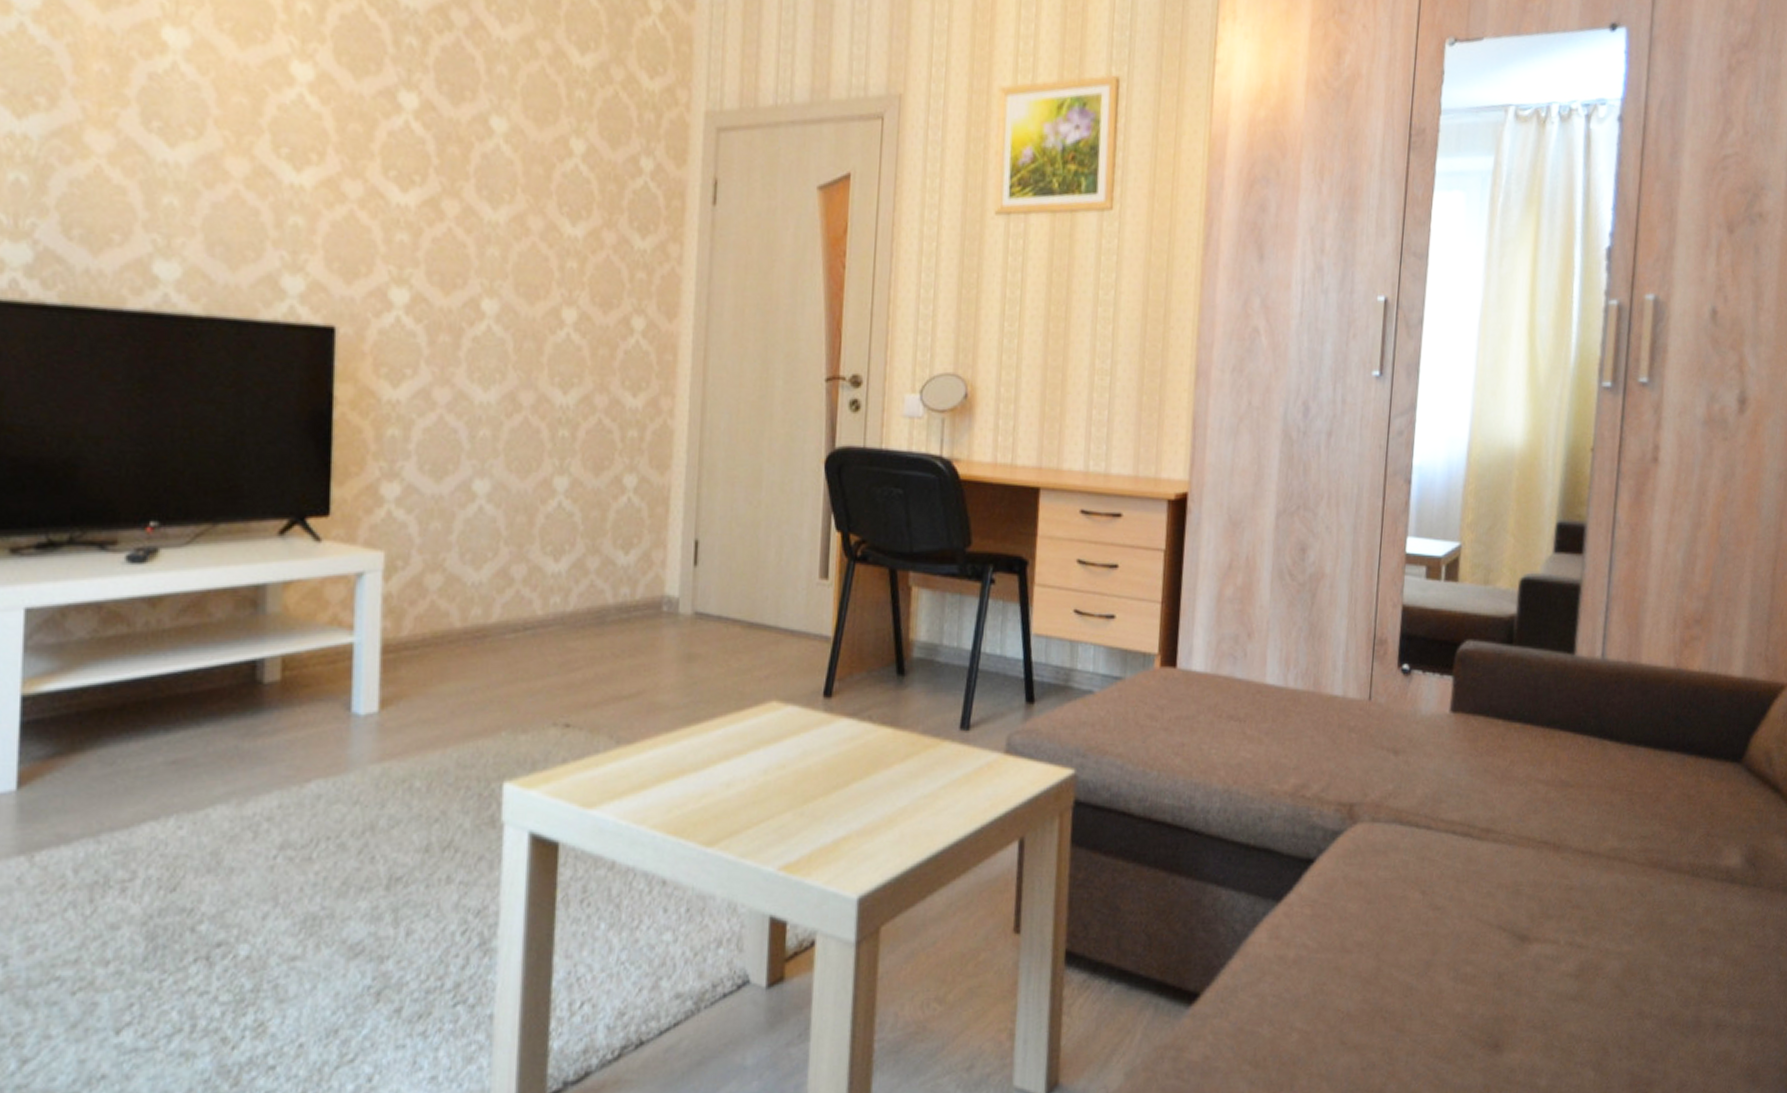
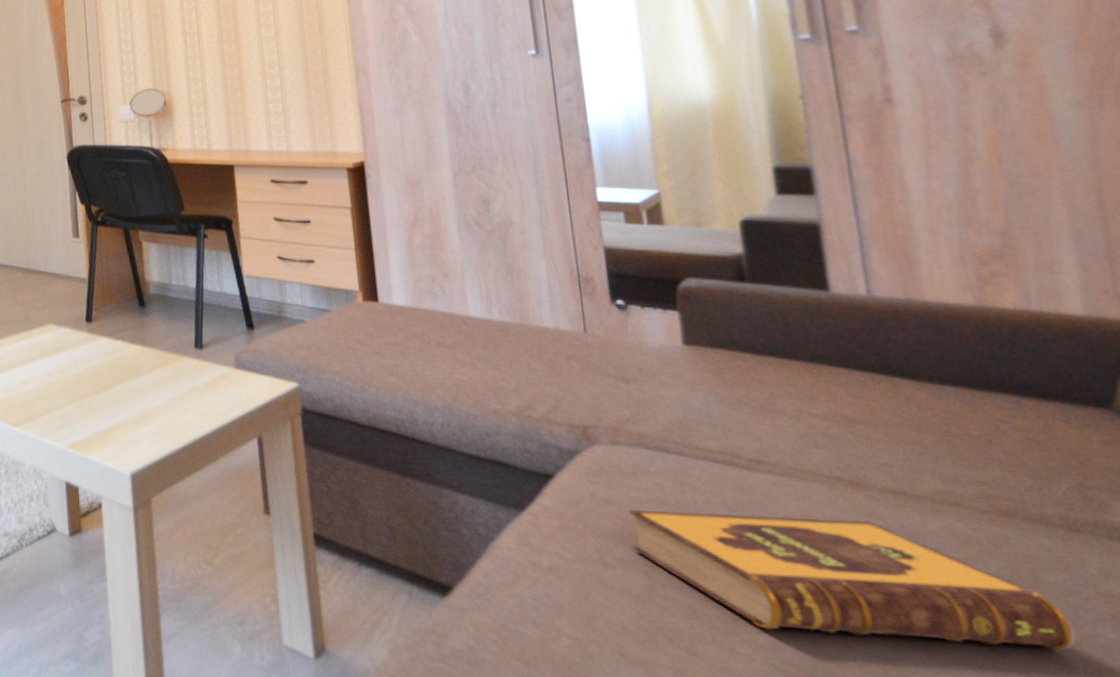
hardback book: none [1370,882,1678,998] -> present [628,510,1076,650]

